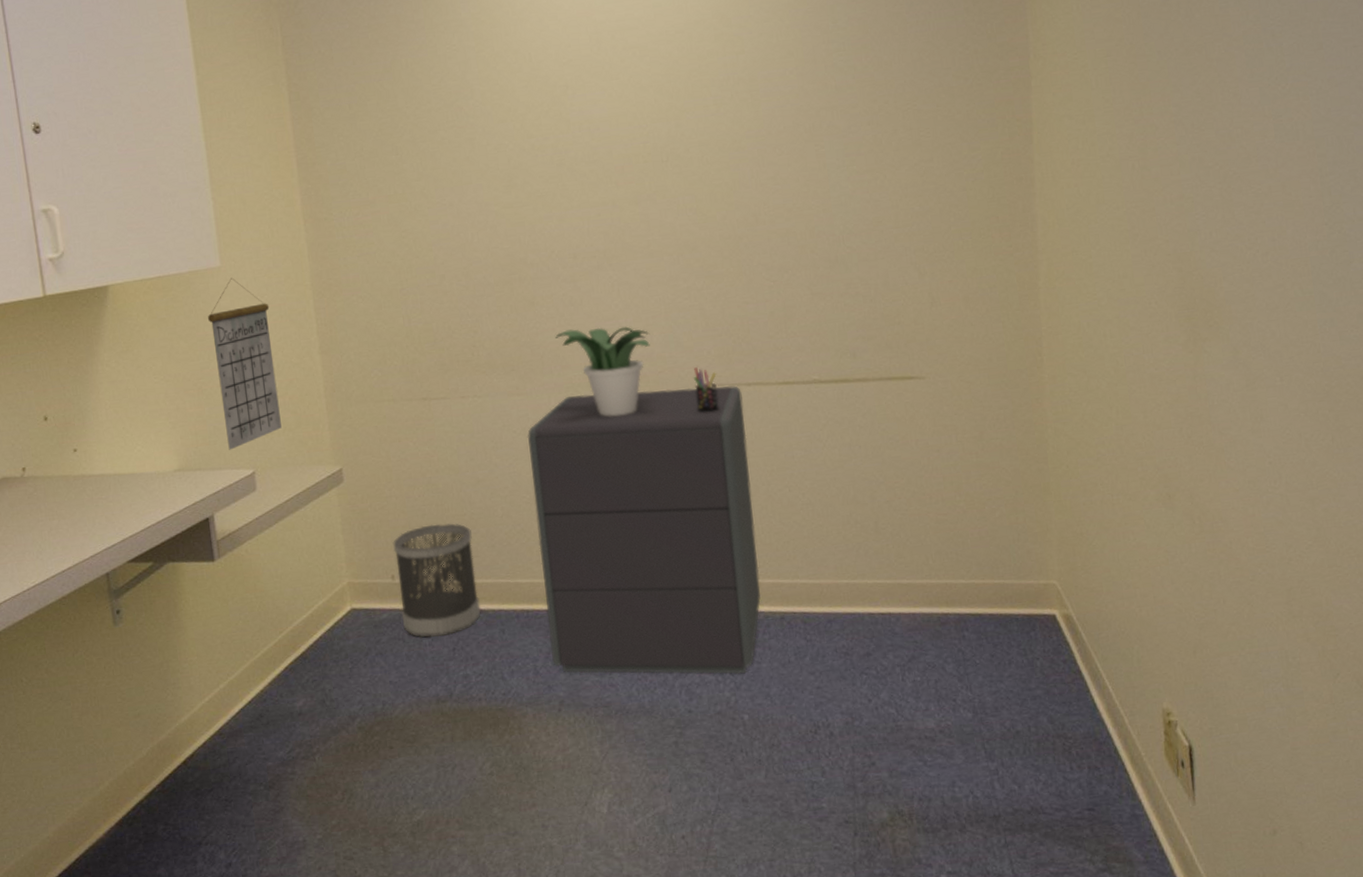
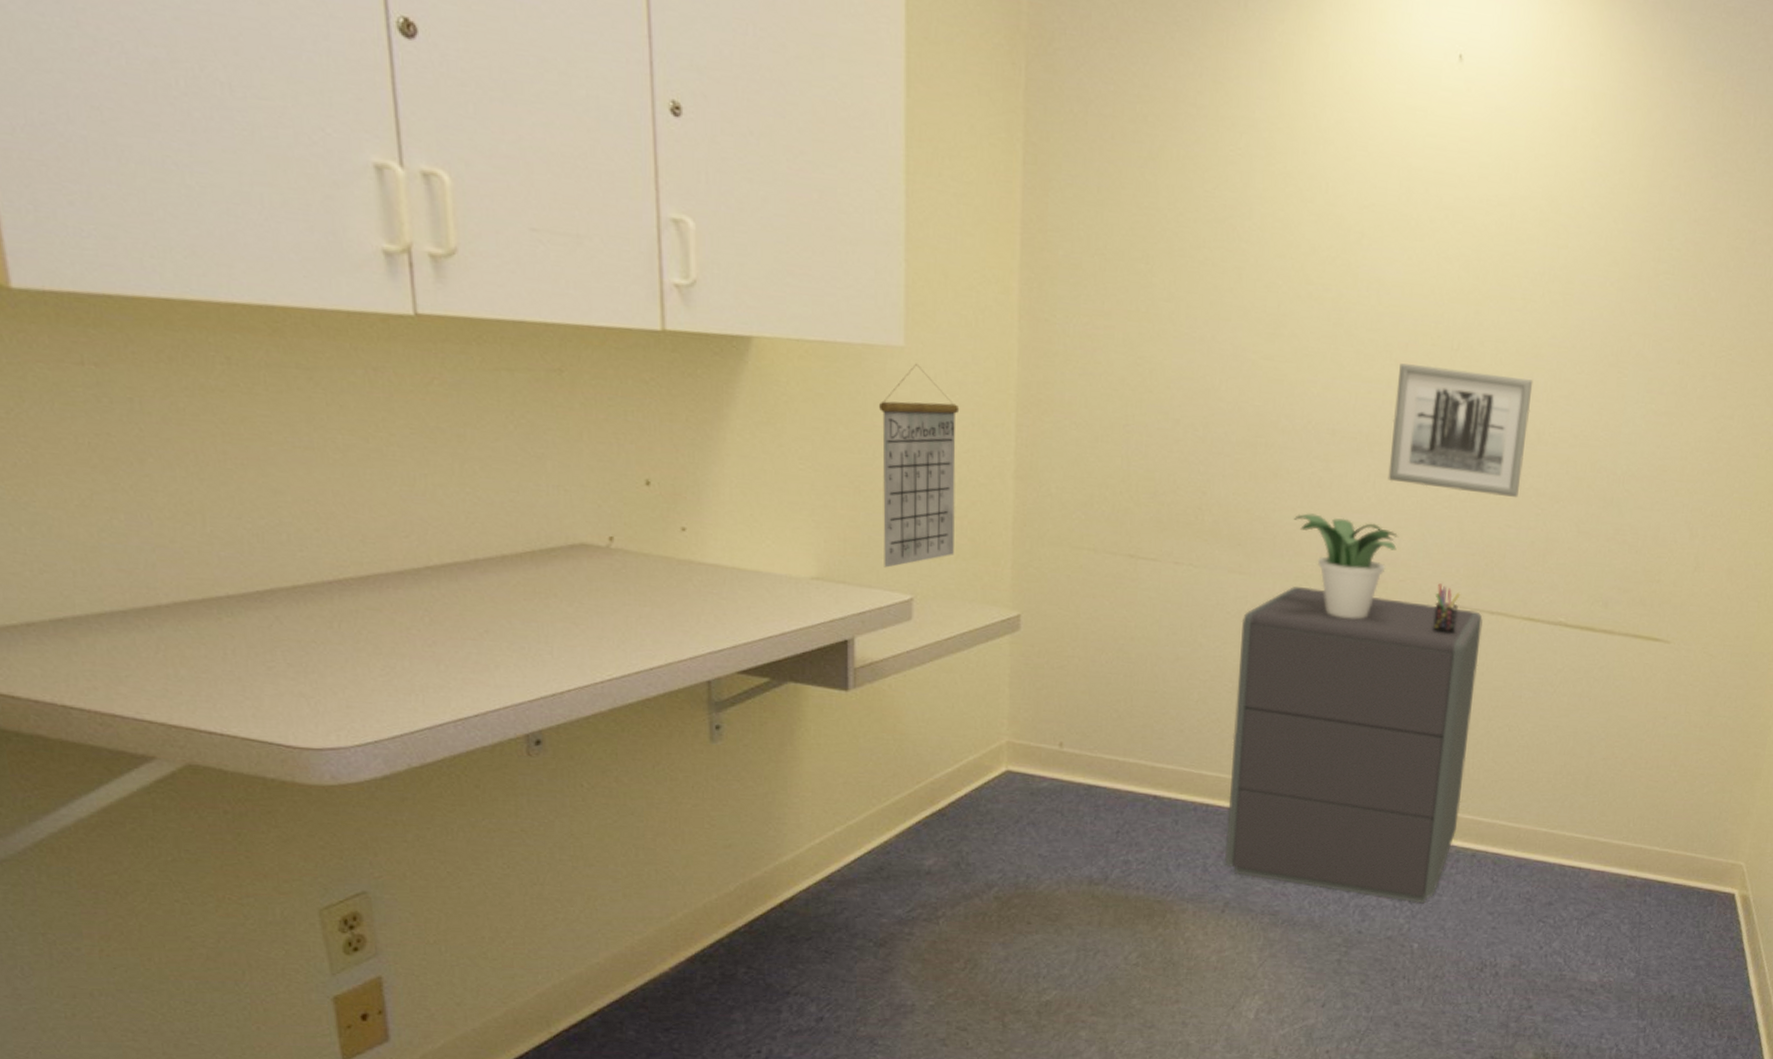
wastebasket: present [393,523,481,638] -> none [1064,695,1160,817]
wall art: none [620,171,749,287] -> present [1388,363,1534,497]

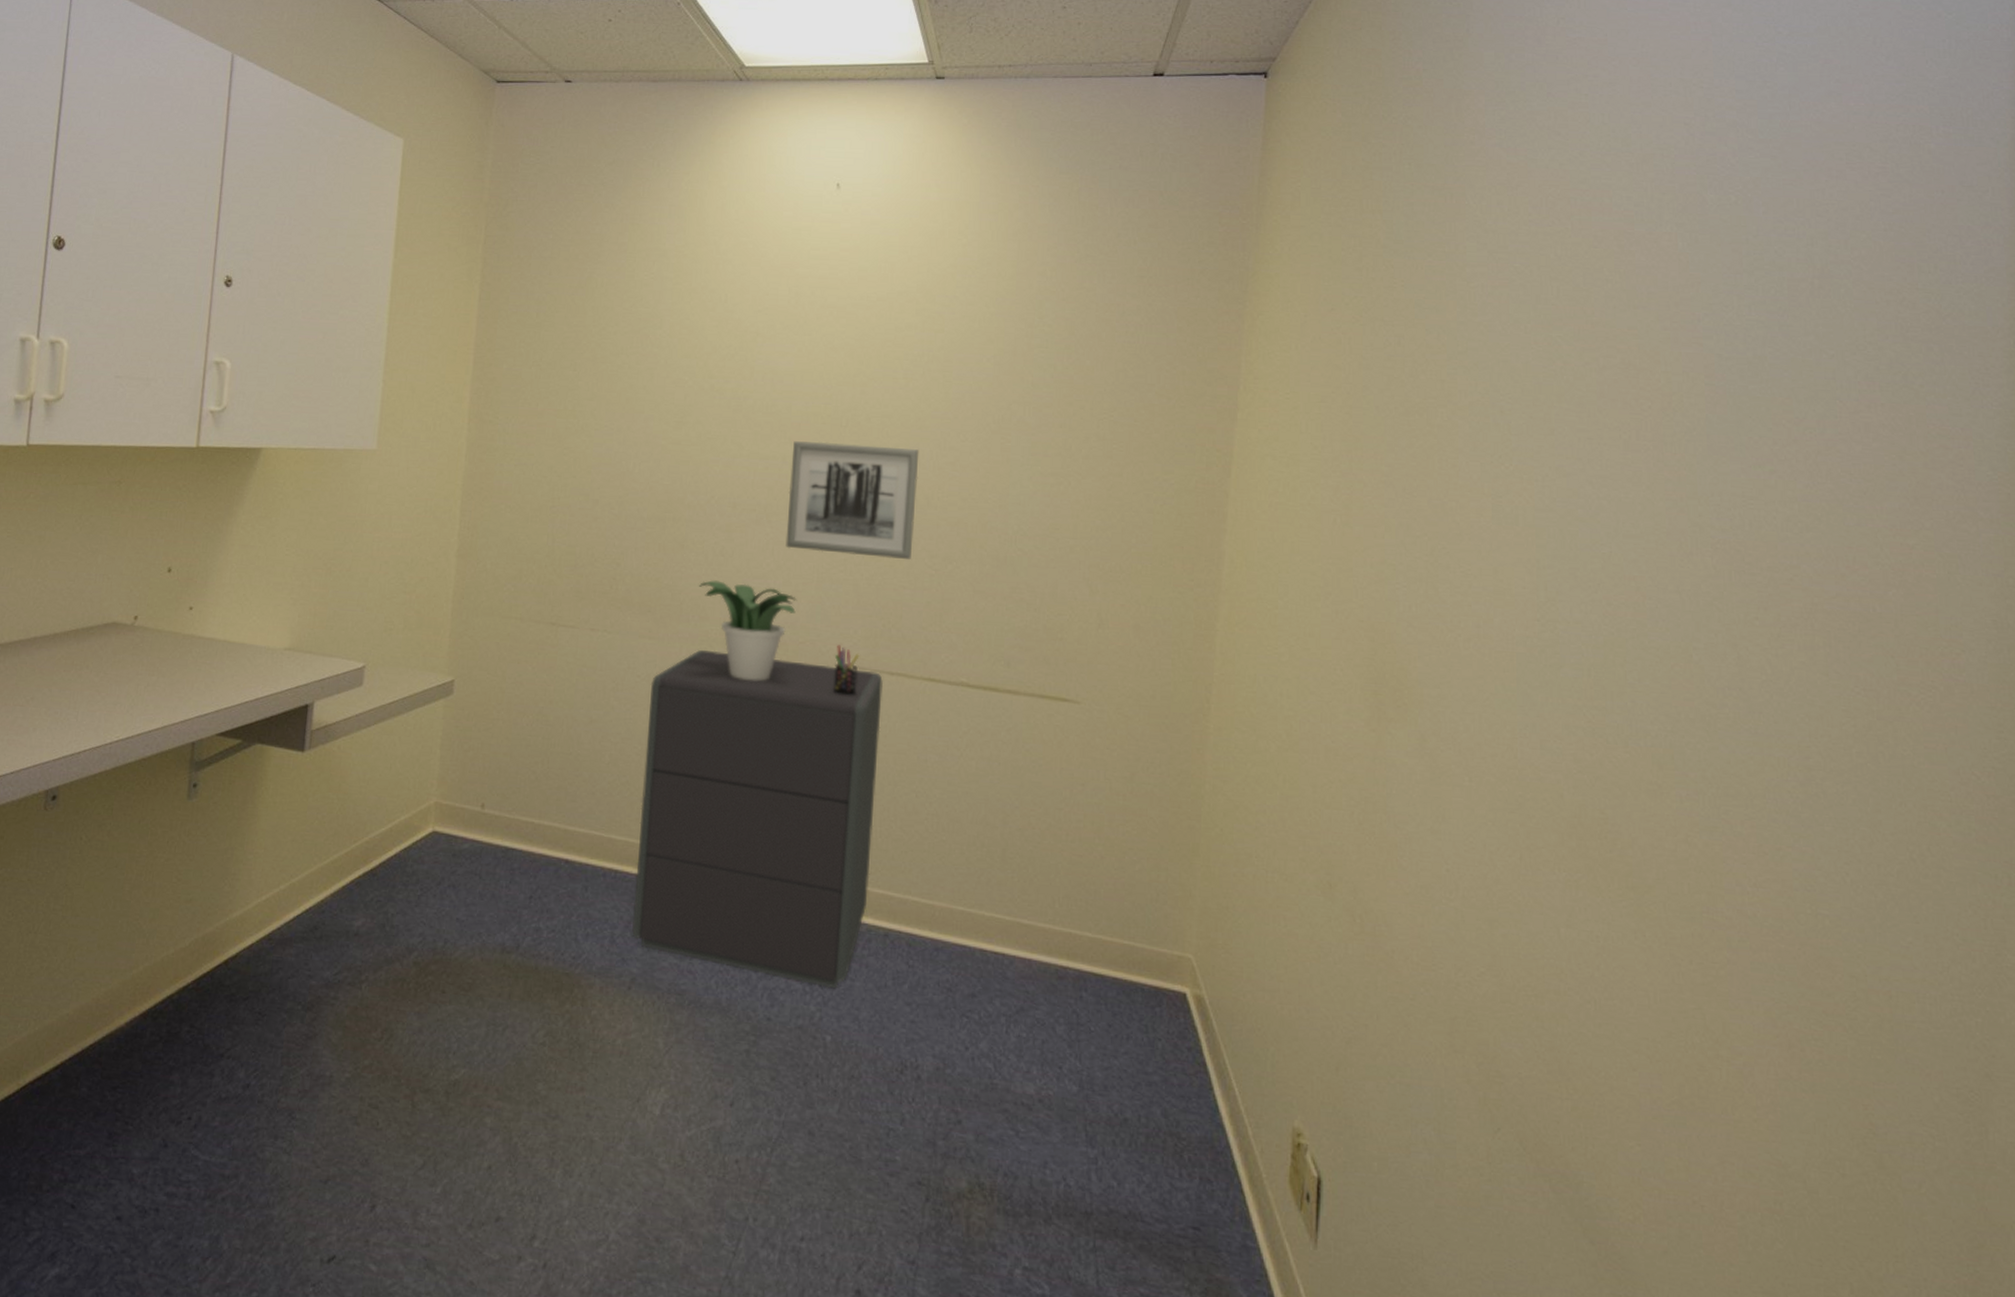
calendar: present [878,363,960,568] -> none [344,463,416,639]

